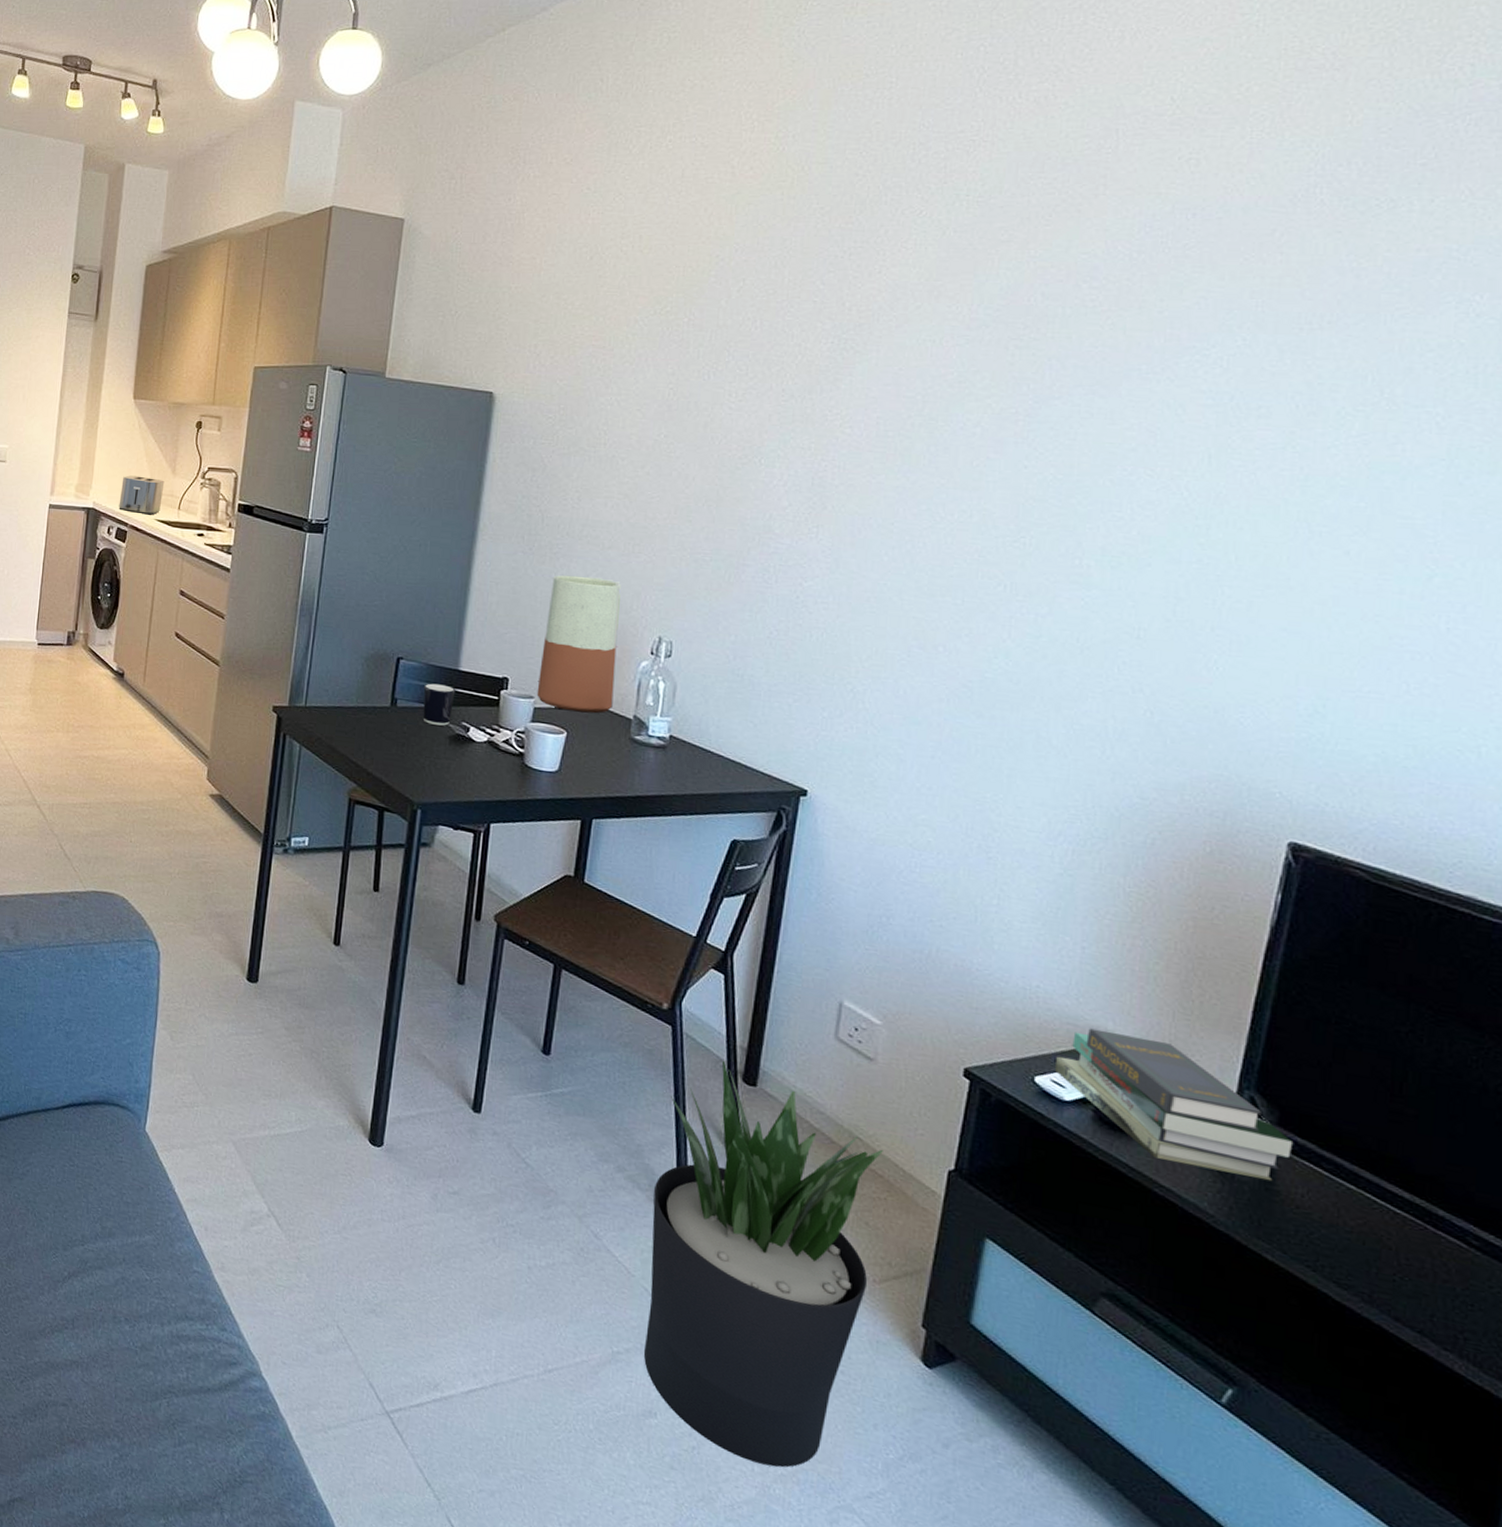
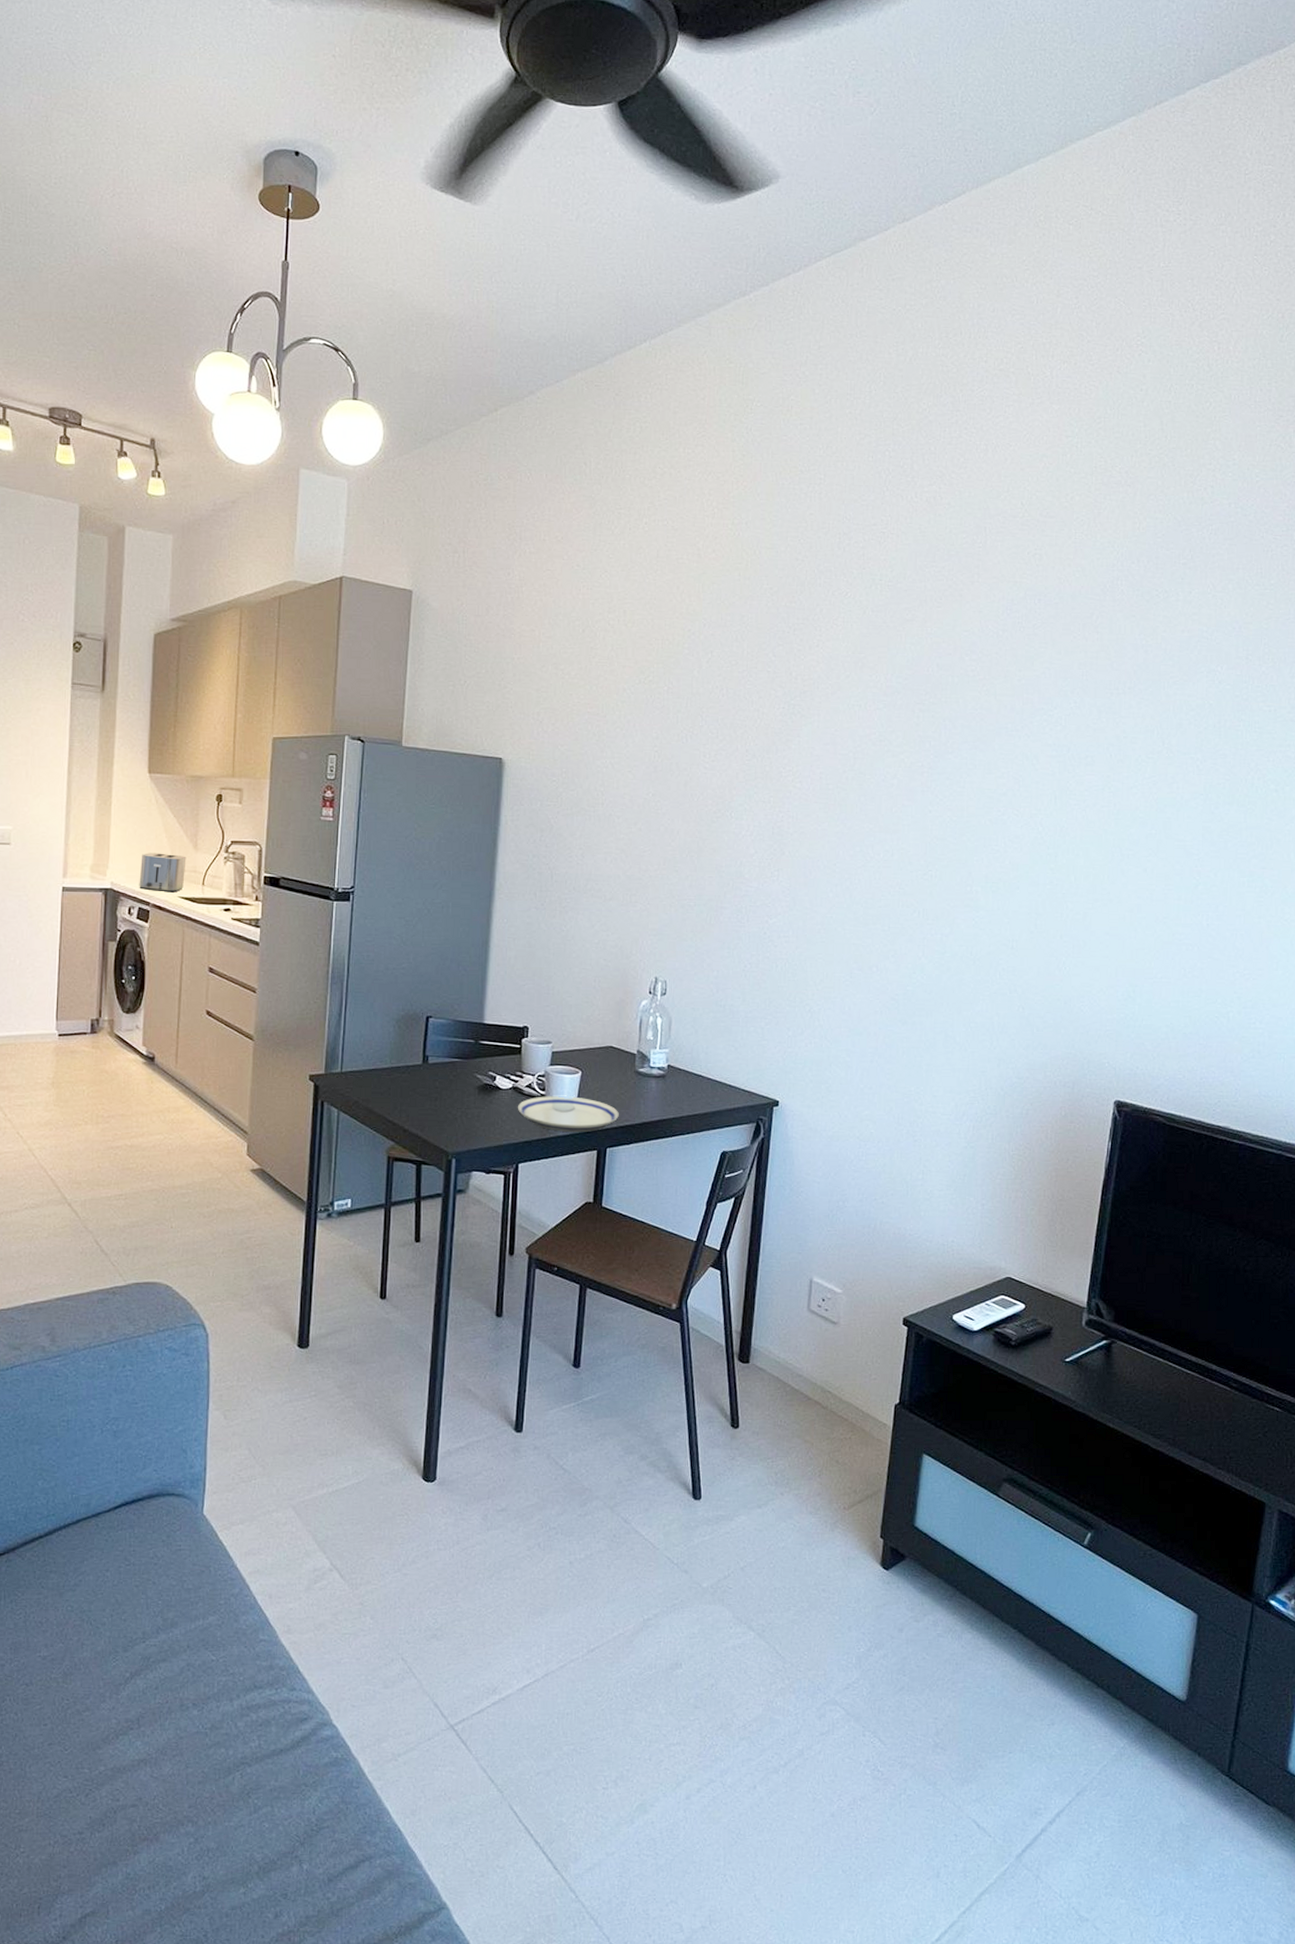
mug: present [423,683,456,726] -> none [452,1038,482,1077]
plate: none [491,754,609,799] -> present [517,1096,619,1133]
vase: present [536,574,620,714] -> none [554,926,621,1052]
planter: present [644,1061,883,1468] -> none [670,1346,847,1684]
books: present [1054,1028,1292,1182] -> none [966,1269,1123,1367]

